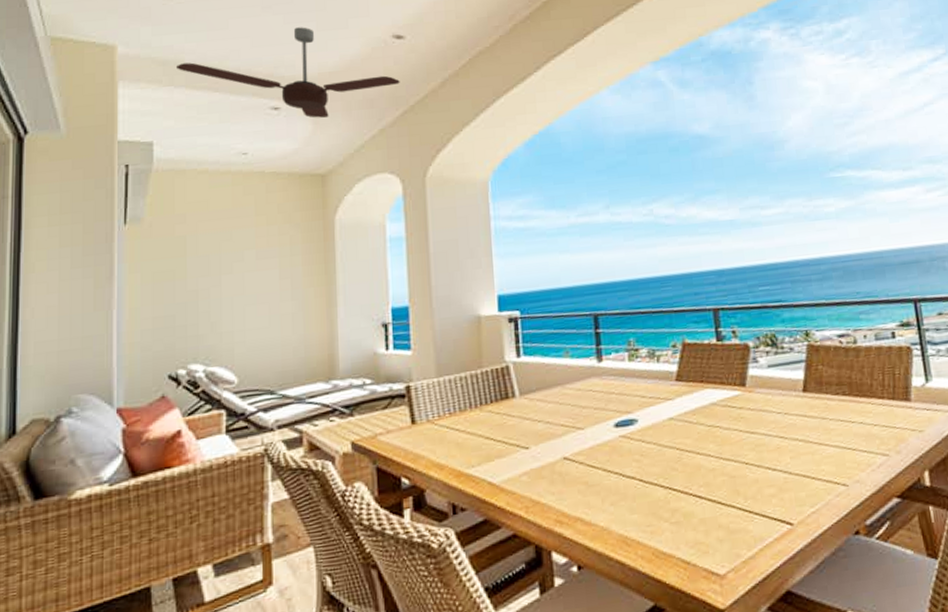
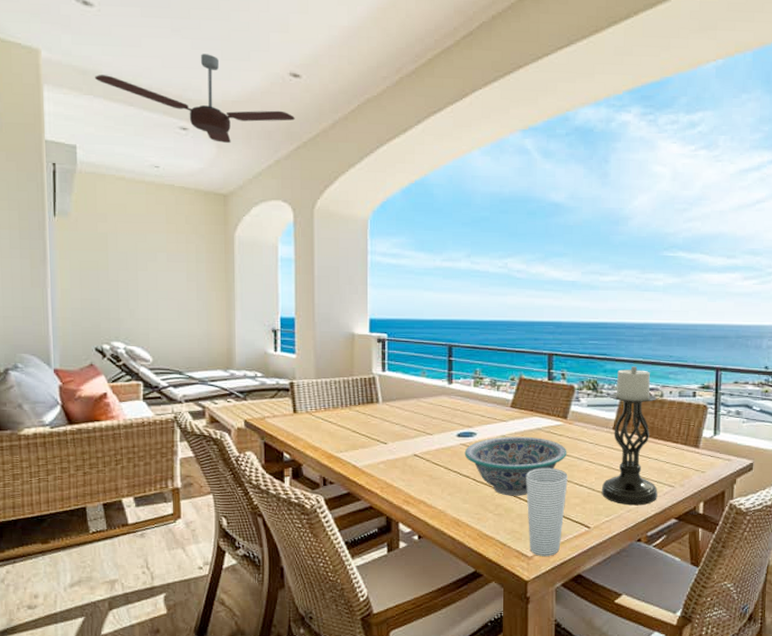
decorative bowl: none [625,414,752,497] -> present [464,436,567,496]
cup: none [703,451,760,573] -> present [525,468,568,556]
candle holder: none [792,310,871,488] -> present [601,366,658,506]

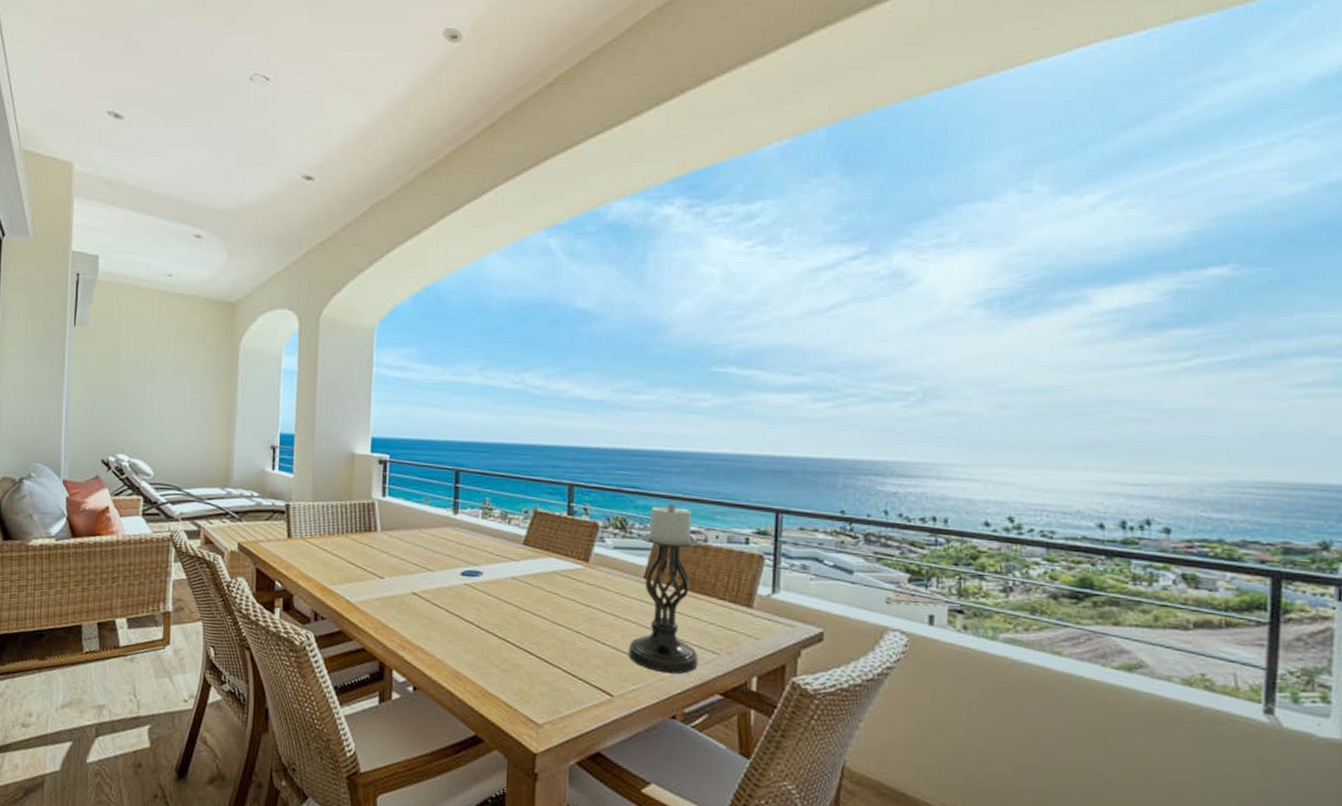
ceiling fan: present [94,54,295,143] -> none [119,160,306,250]
decorative bowl: present [464,436,567,496] -> none [468,578,588,651]
cup: present [525,468,568,556] -> none [537,618,588,726]

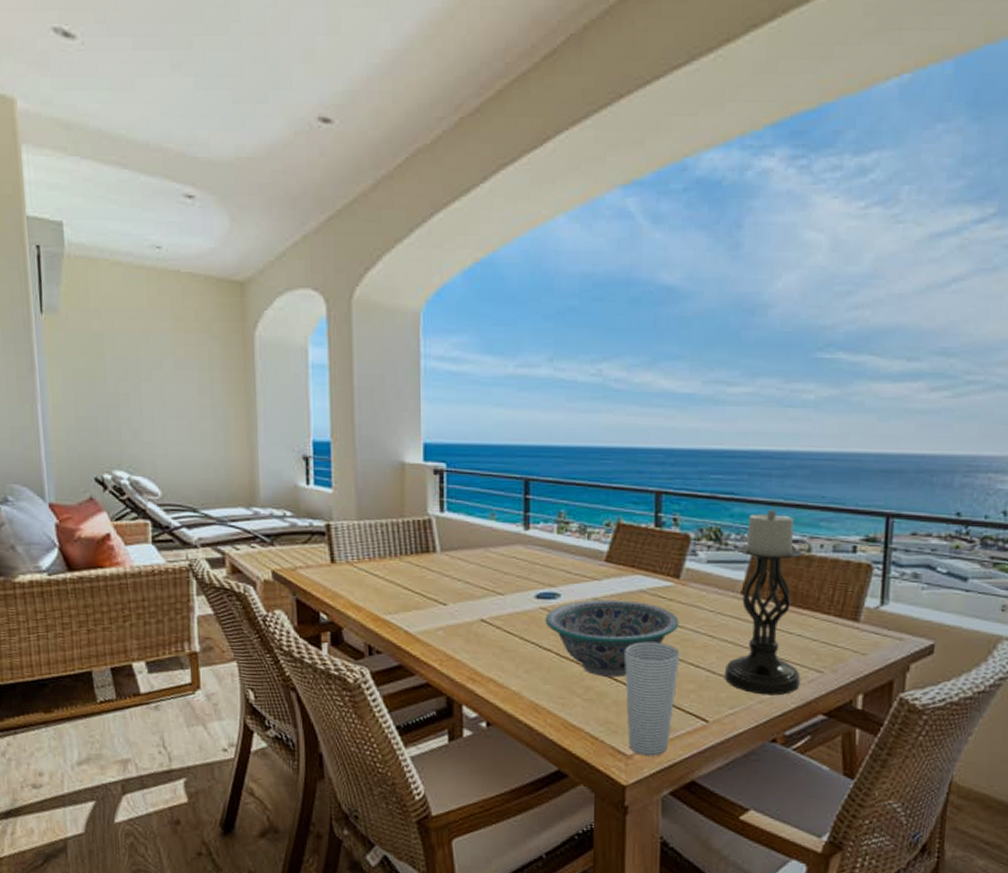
decorative bowl: none [468,578,588,651] -> present [545,599,679,677]
cup: none [537,618,588,726] -> present [624,641,680,756]

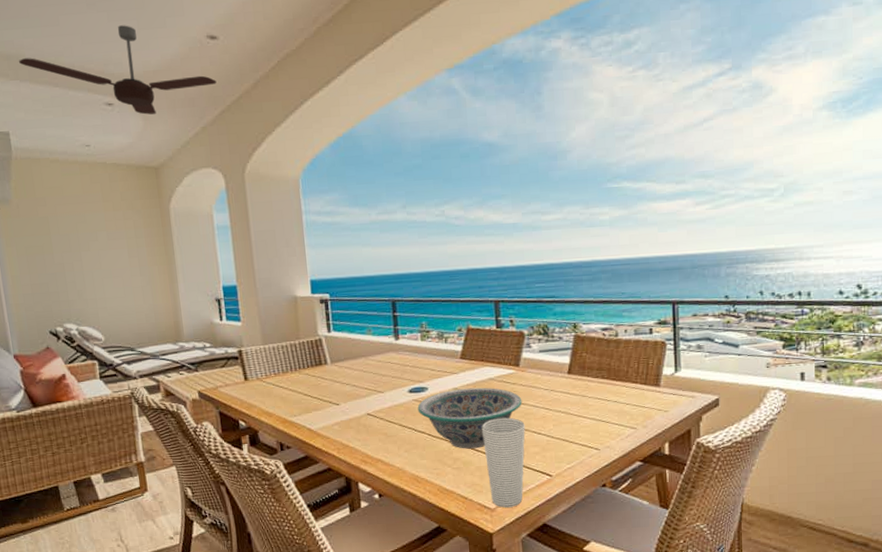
ceiling fan: none [80,95,326,214] -> present [18,25,217,115]
candle holder: present [724,510,803,696] -> none [560,306,620,451]

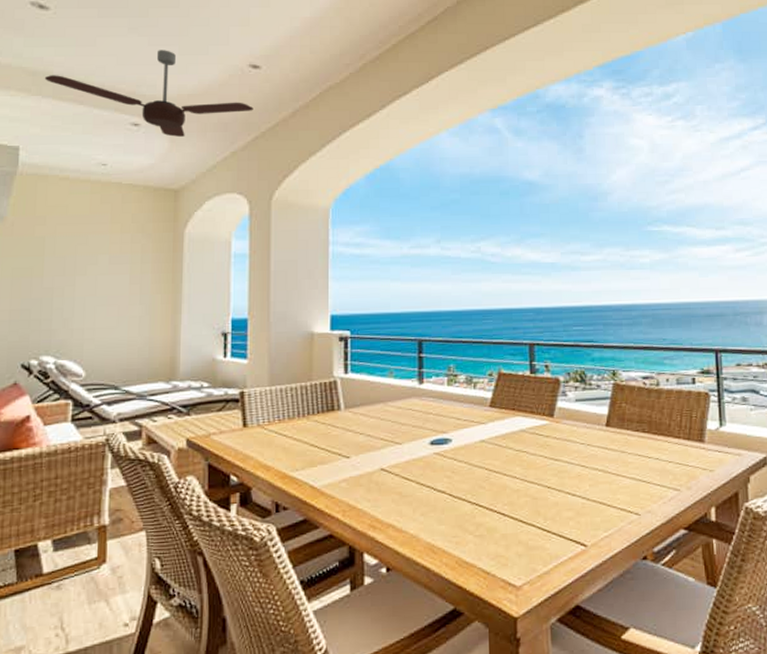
decorative bowl: present [417,387,522,449] -> none [438,440,556,513]
cup: present [481,417,525,508] -> none [509,475,558,585]

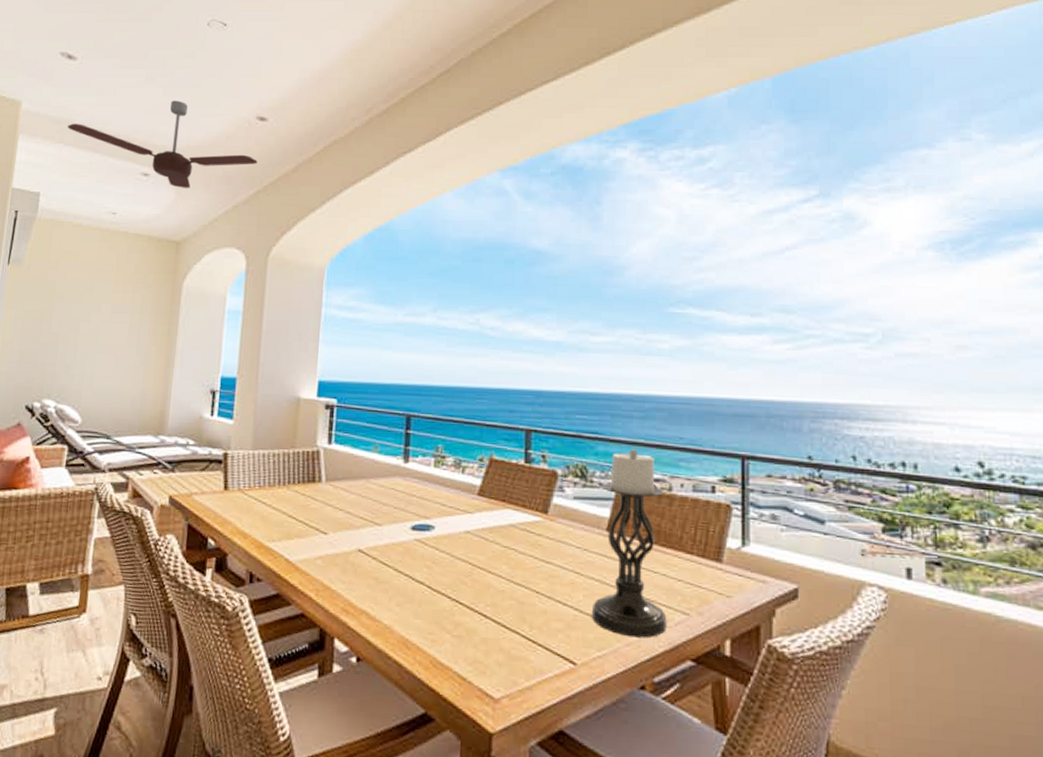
candle holder: none [597,353,662,516] -> present [591,449,667,638]

